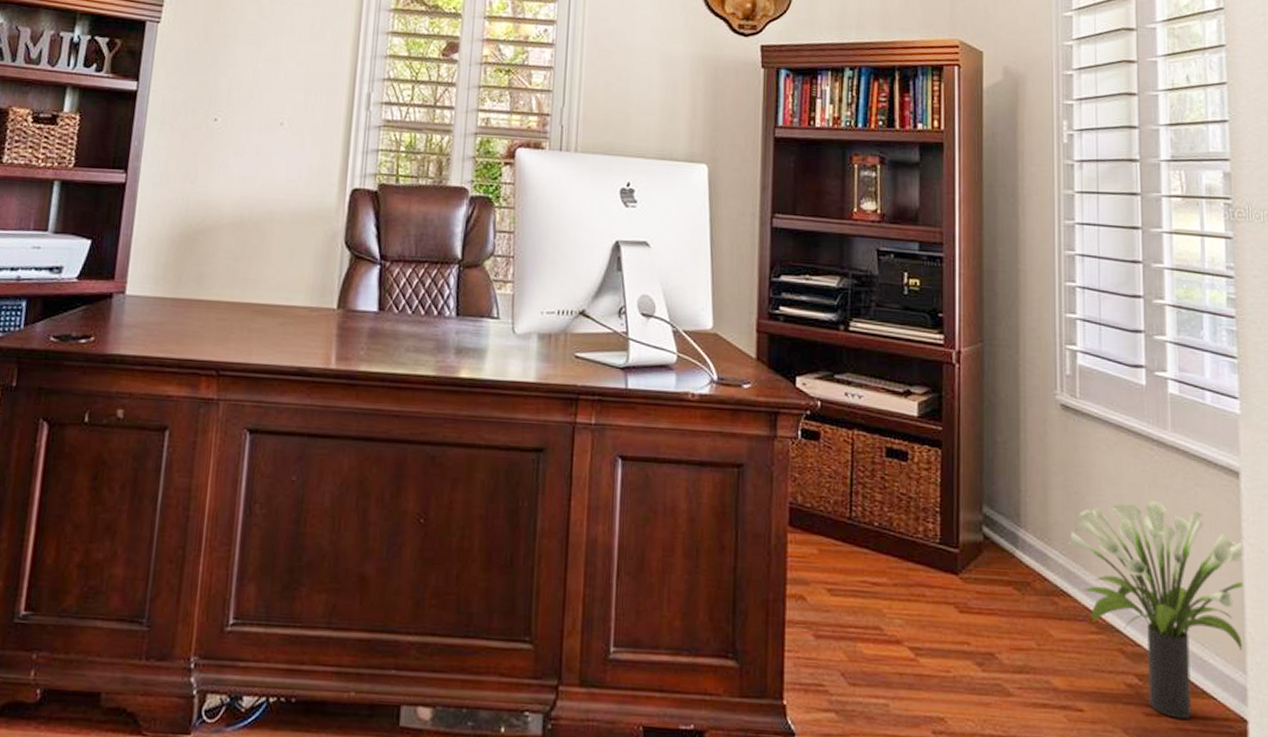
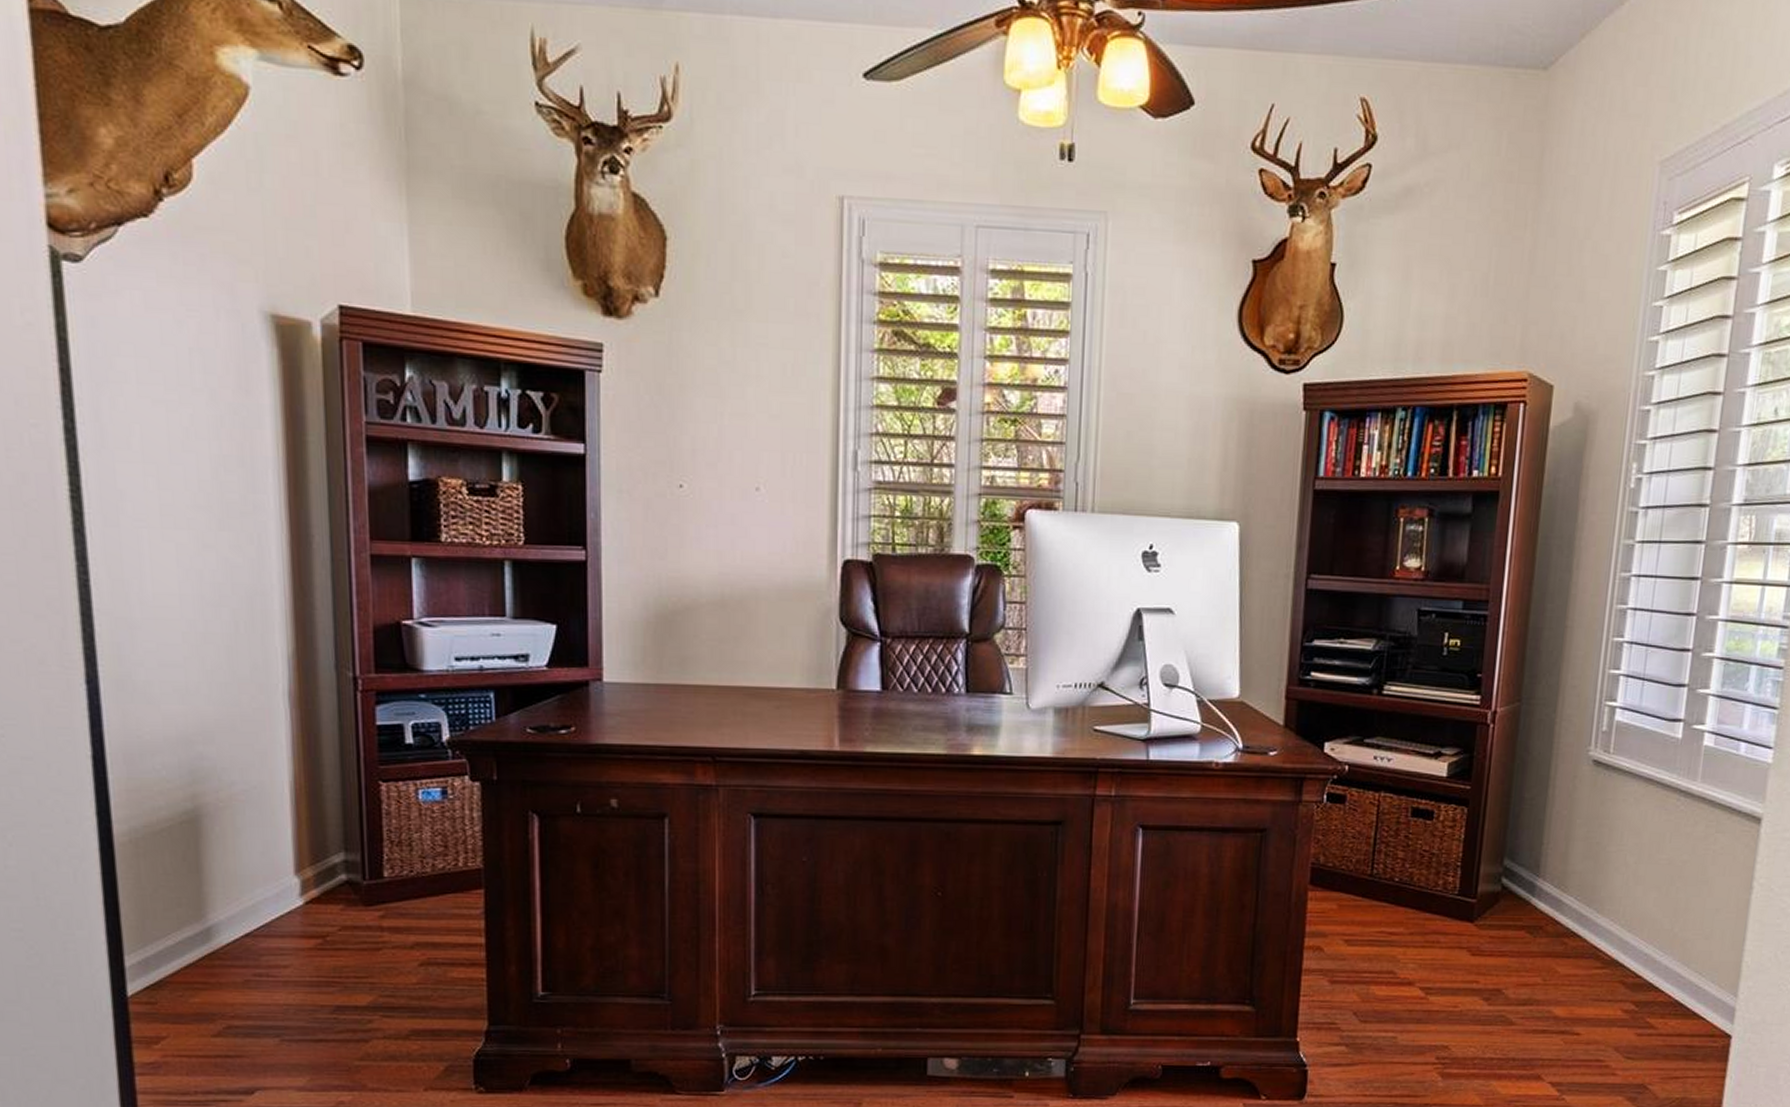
potted plant: present [1068,500,1244,719] -> none [1584,847,1754,1037]

